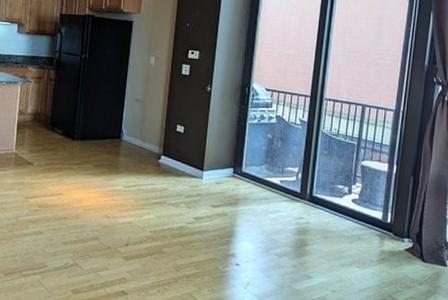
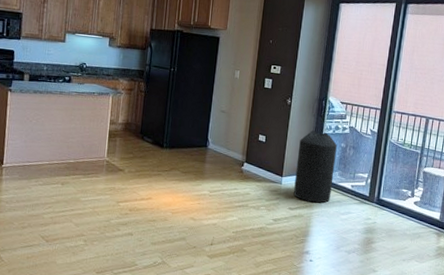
trash can: none [216,120,264,200] -> present [293,130,338,203]

